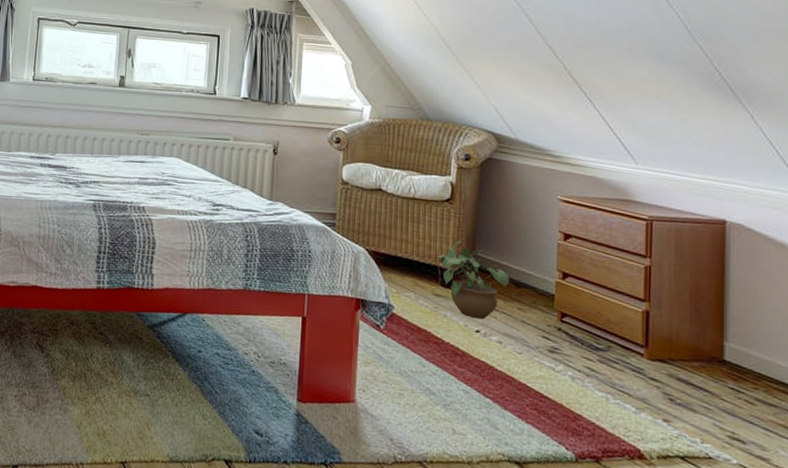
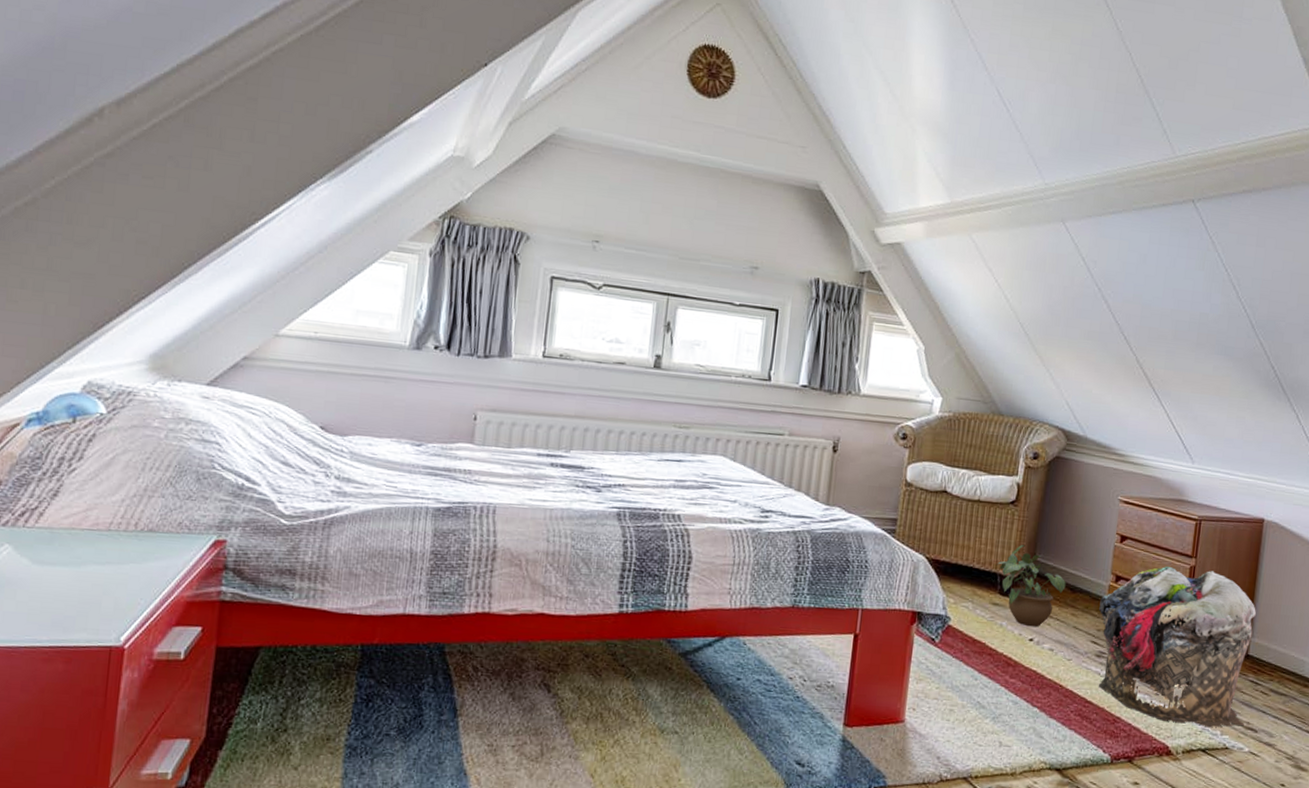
laundry basket: none [547,264,729,436] -> present [1098,566,1257,728]

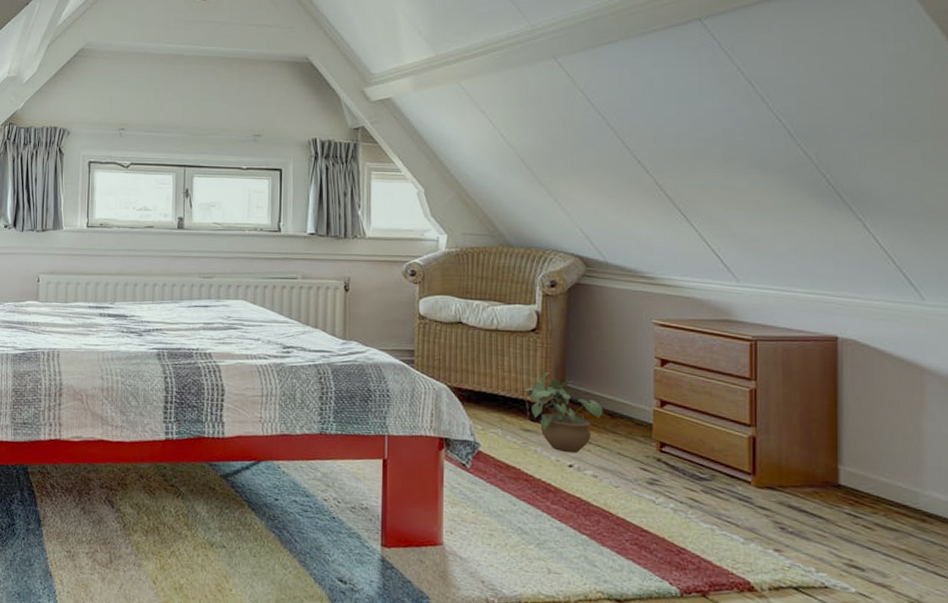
laundry basket: present [1098,566,1257,728] -> none [645,389,846,564]

